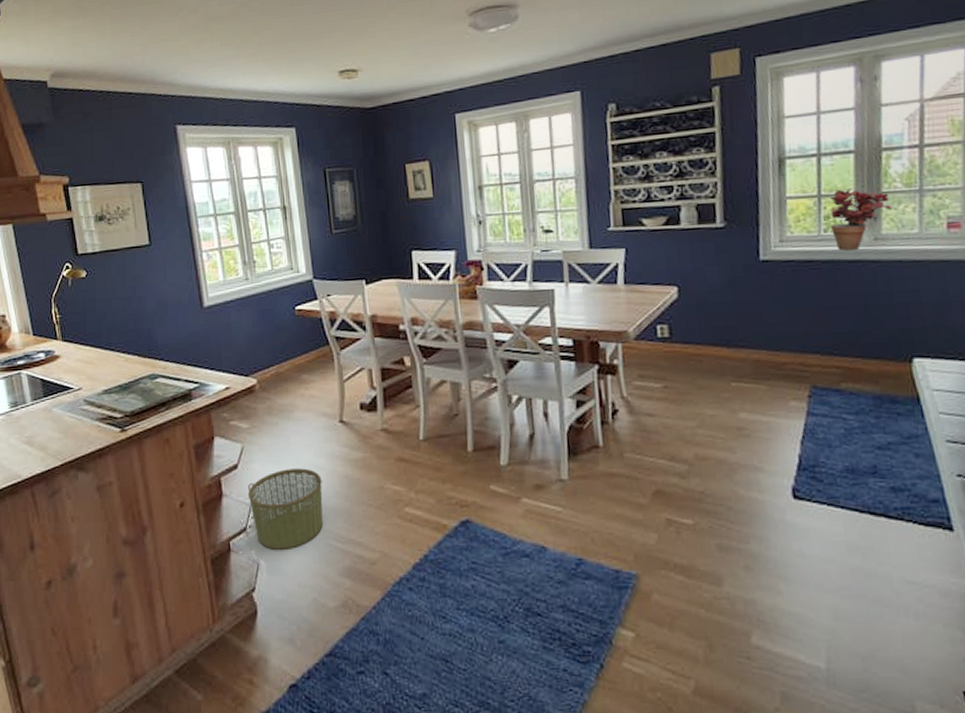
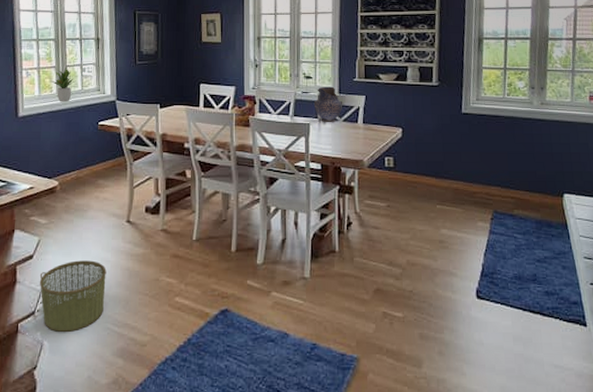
potted plant: none [237,244,264,287] -> present [52,67,76,102]
pottery: none [557,240,596,286] -> present [313,86,343,122]
potted plant: present [830,188,892,252] -> none [511,65,554,111]

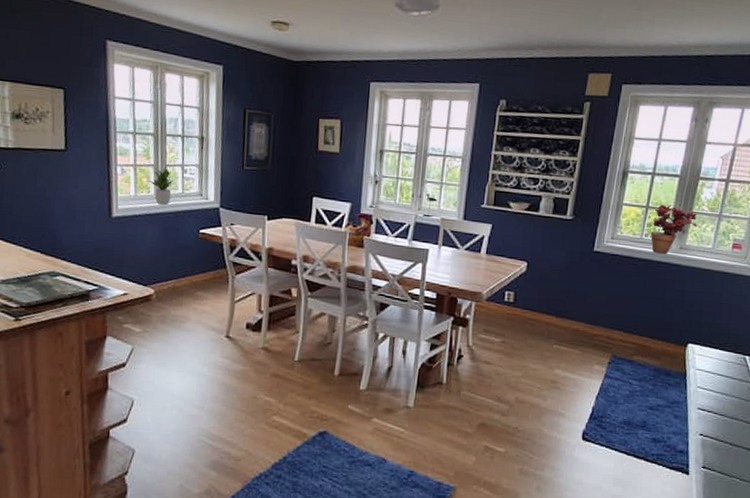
basket: present [39,260,107,332] -> none [131,372,203,442]
pottery: present [313,86,343,122] -> none [435,210,467,250]
potted plant: none [511,65,554,111] -> present [650,204,698,255]

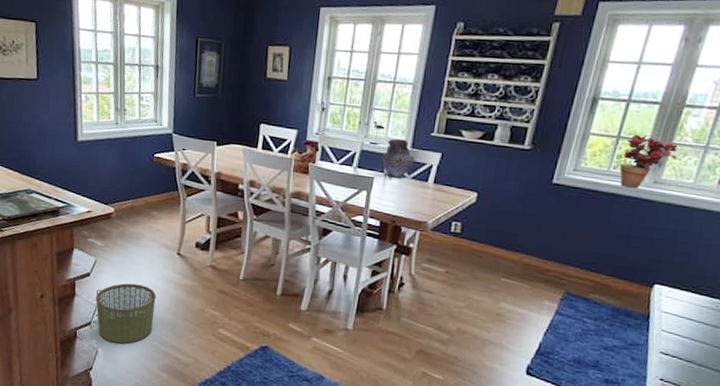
basket: none [131,372,203,442] -> present [95,283,156,344]
potted plant: present [149,166,177,206] -> none [110,94,134,131]
pottery: none [435,210,467,250] -> present [381,138,415,179]

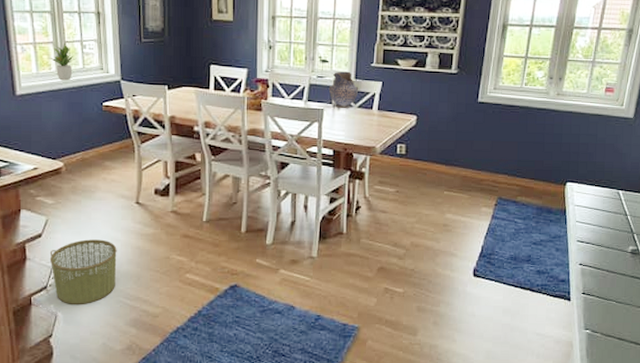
potted plant: none [110,94,134,131] -> present [50,42,77,81]
potted plant: present [619,134,678,189] -> none [529,54,573,102]

